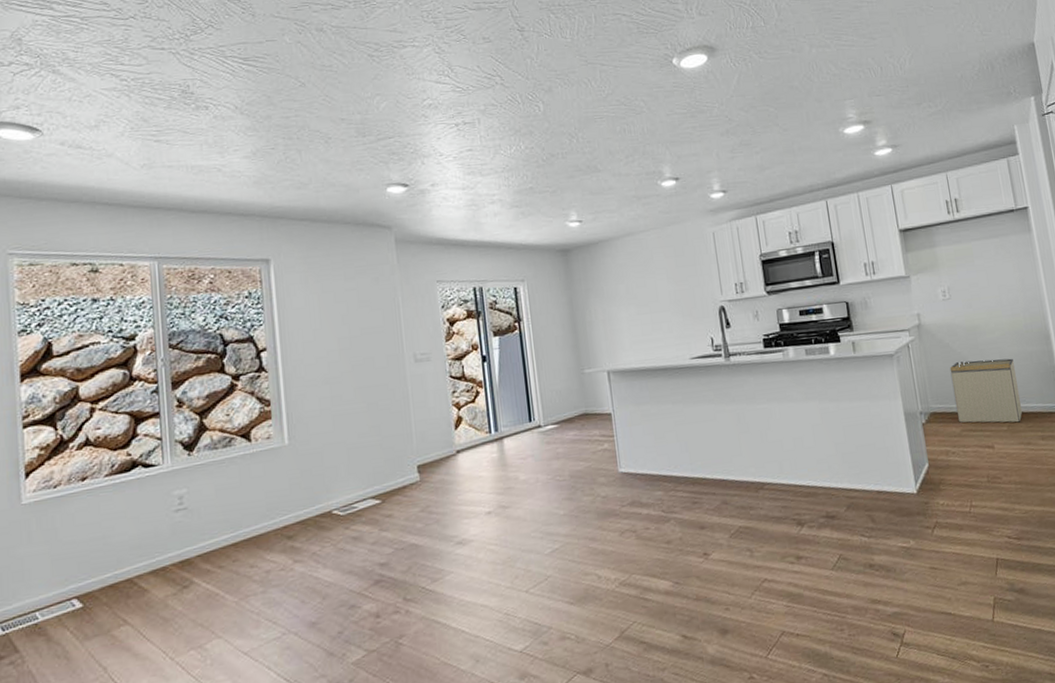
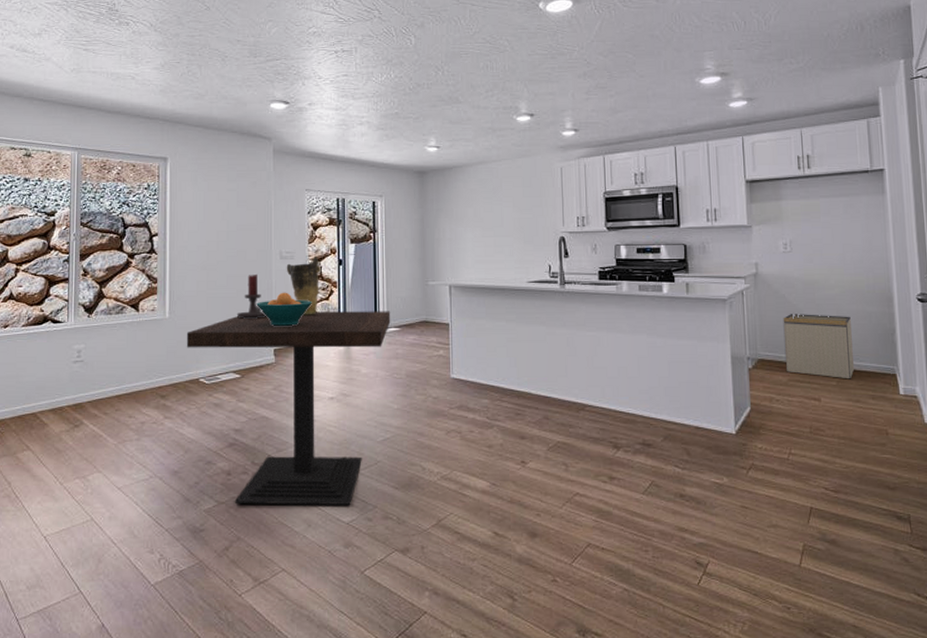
dining table: none [311,407,547,650] -> present [186,311,391,505]
candle holder: none [369,382,406,436] -> present [236,273,267,319]
fruit bowl: none [391,399,456,439] -> present [256,292,312,326]
vase: none [422,355,464,423] -> present [286,257,321,315]

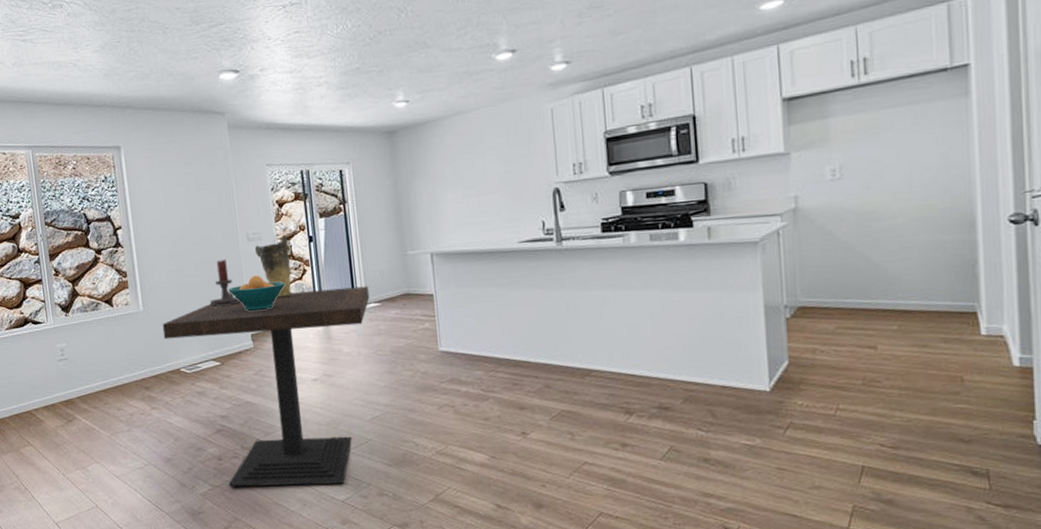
storage bin: present [783,314,855,379] -> none [829,248,922,322]

